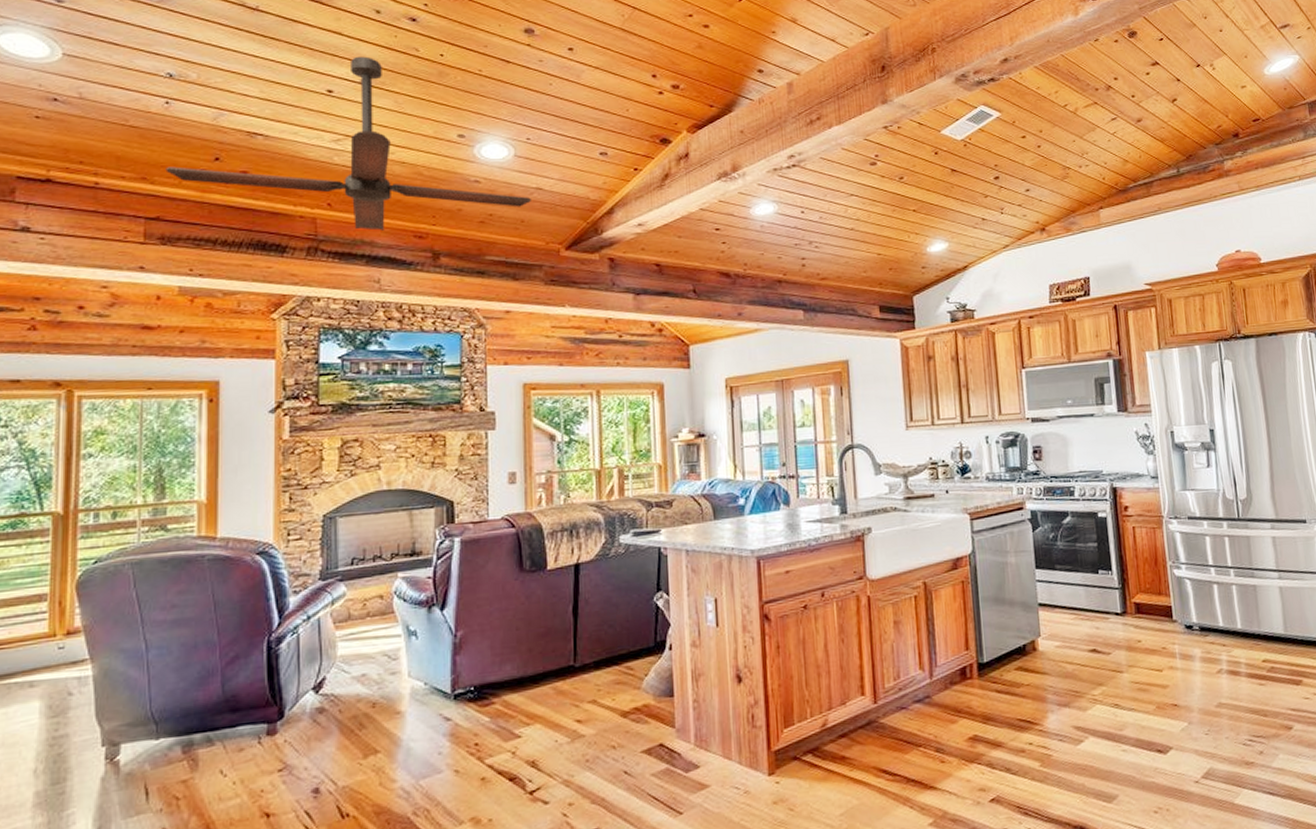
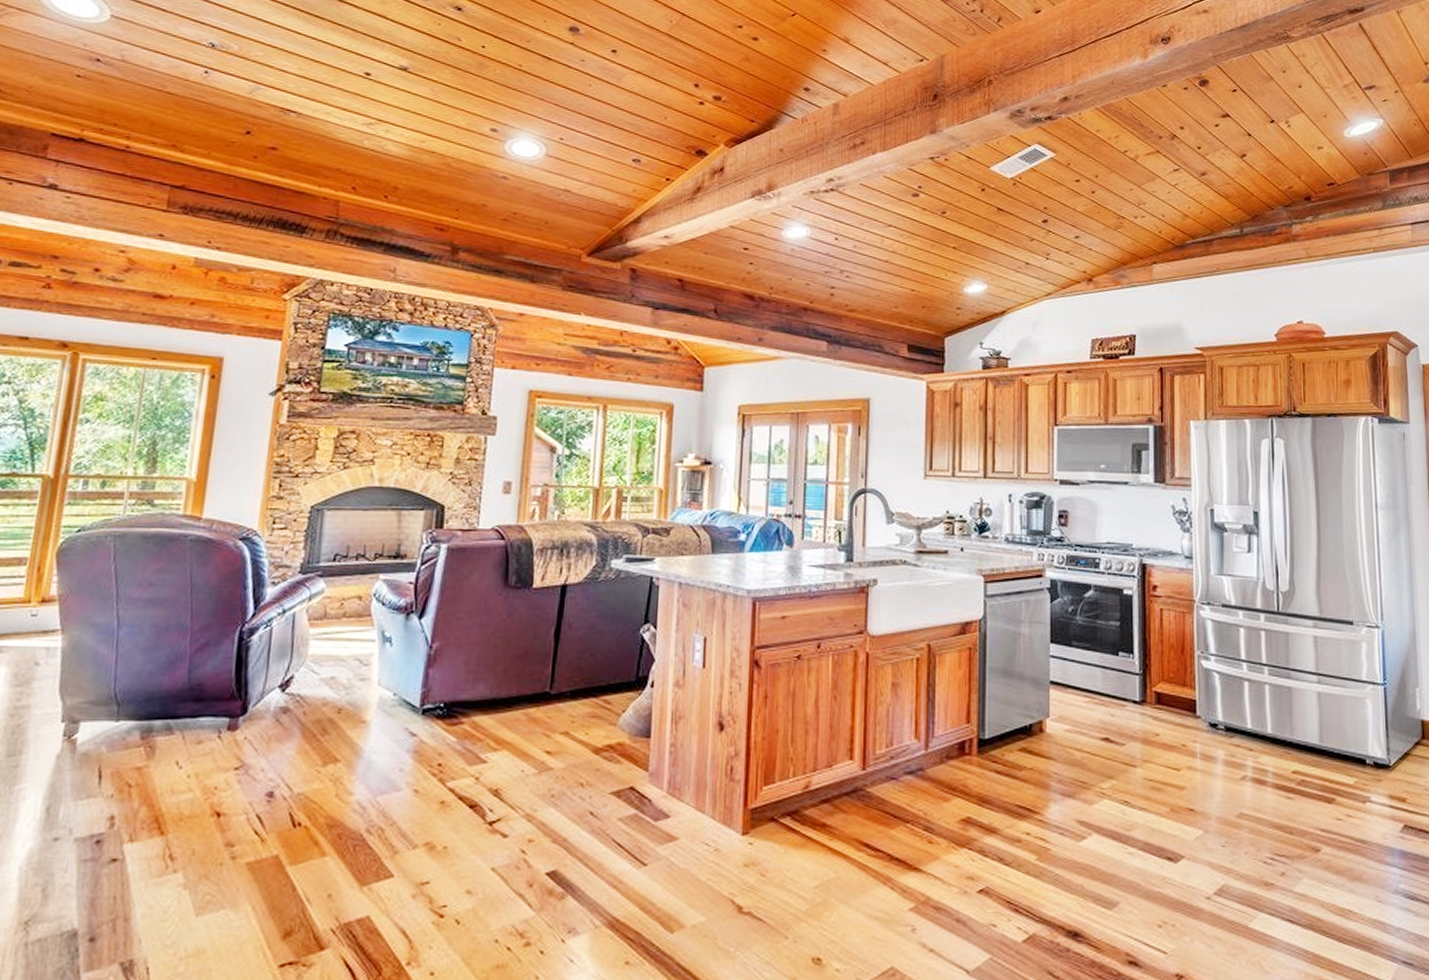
ceiling fan: present [165,56,531,231] -> none [196,41,558,219]

